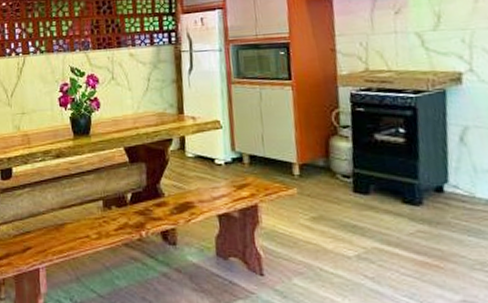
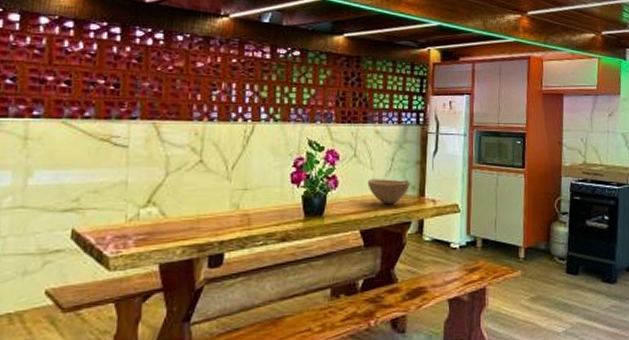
bowl: none [126,98,169,123] -> present [367,179,411,205]

